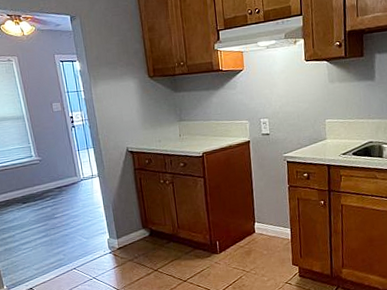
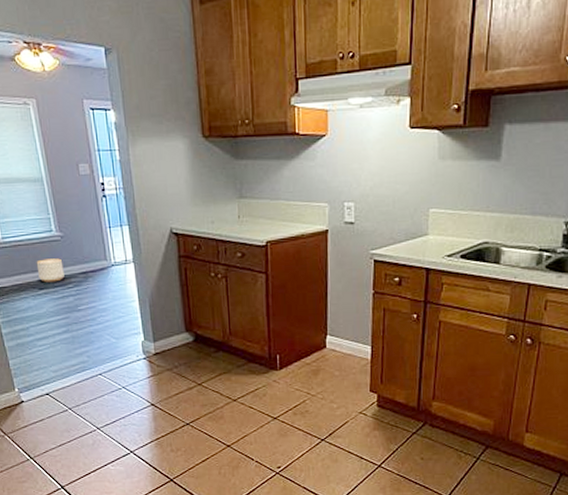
planter: none [20,177,43,198] -> present [36,258,64,282]

